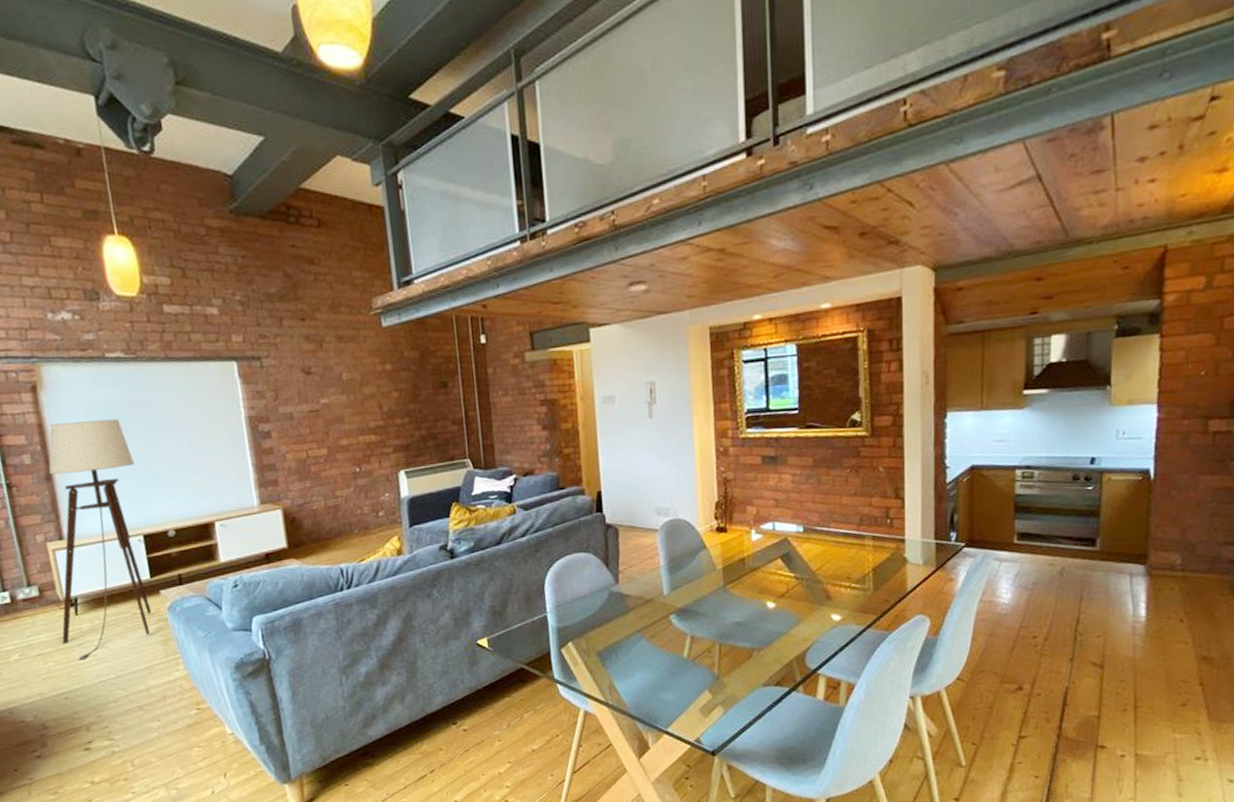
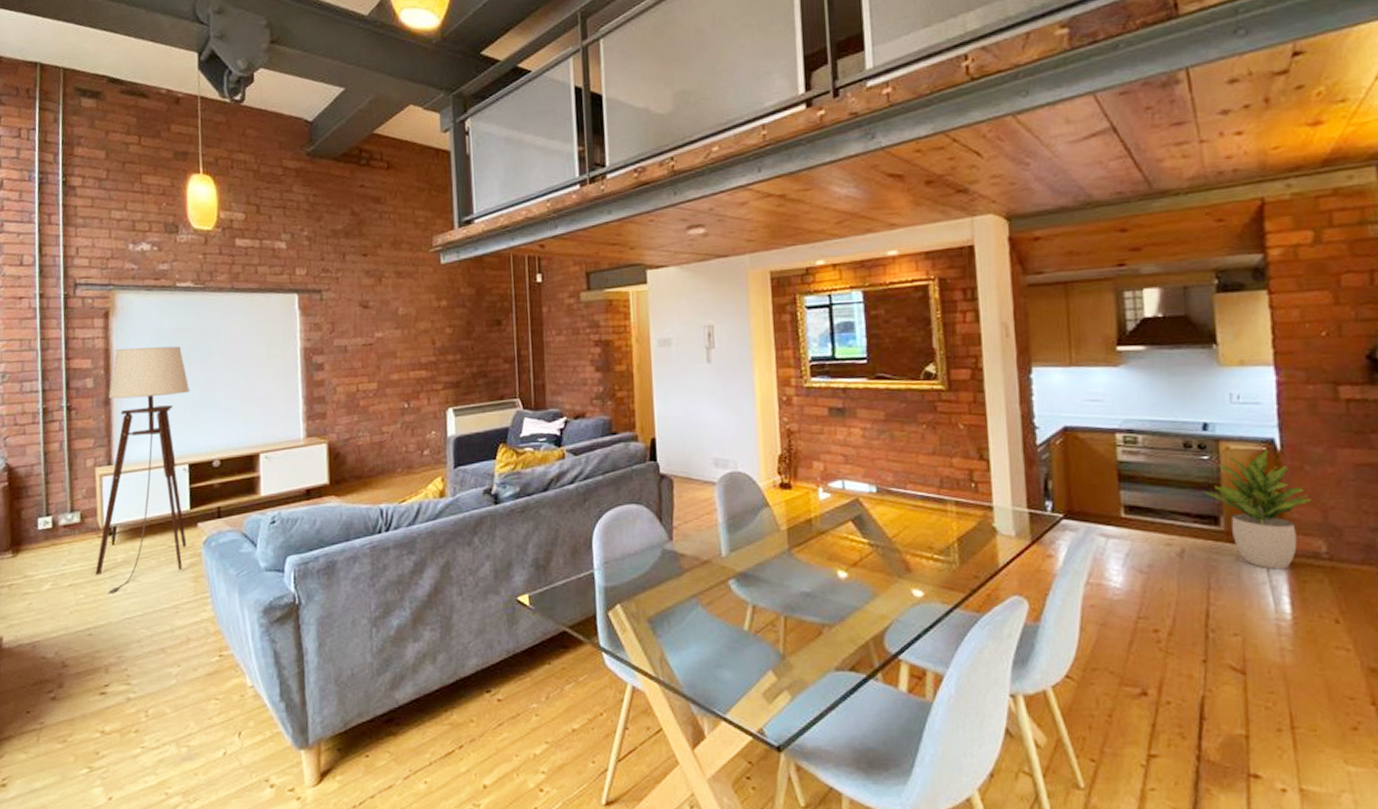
potted plant: none [1085,477,1175,581] -> present [1204,448,1313,570]

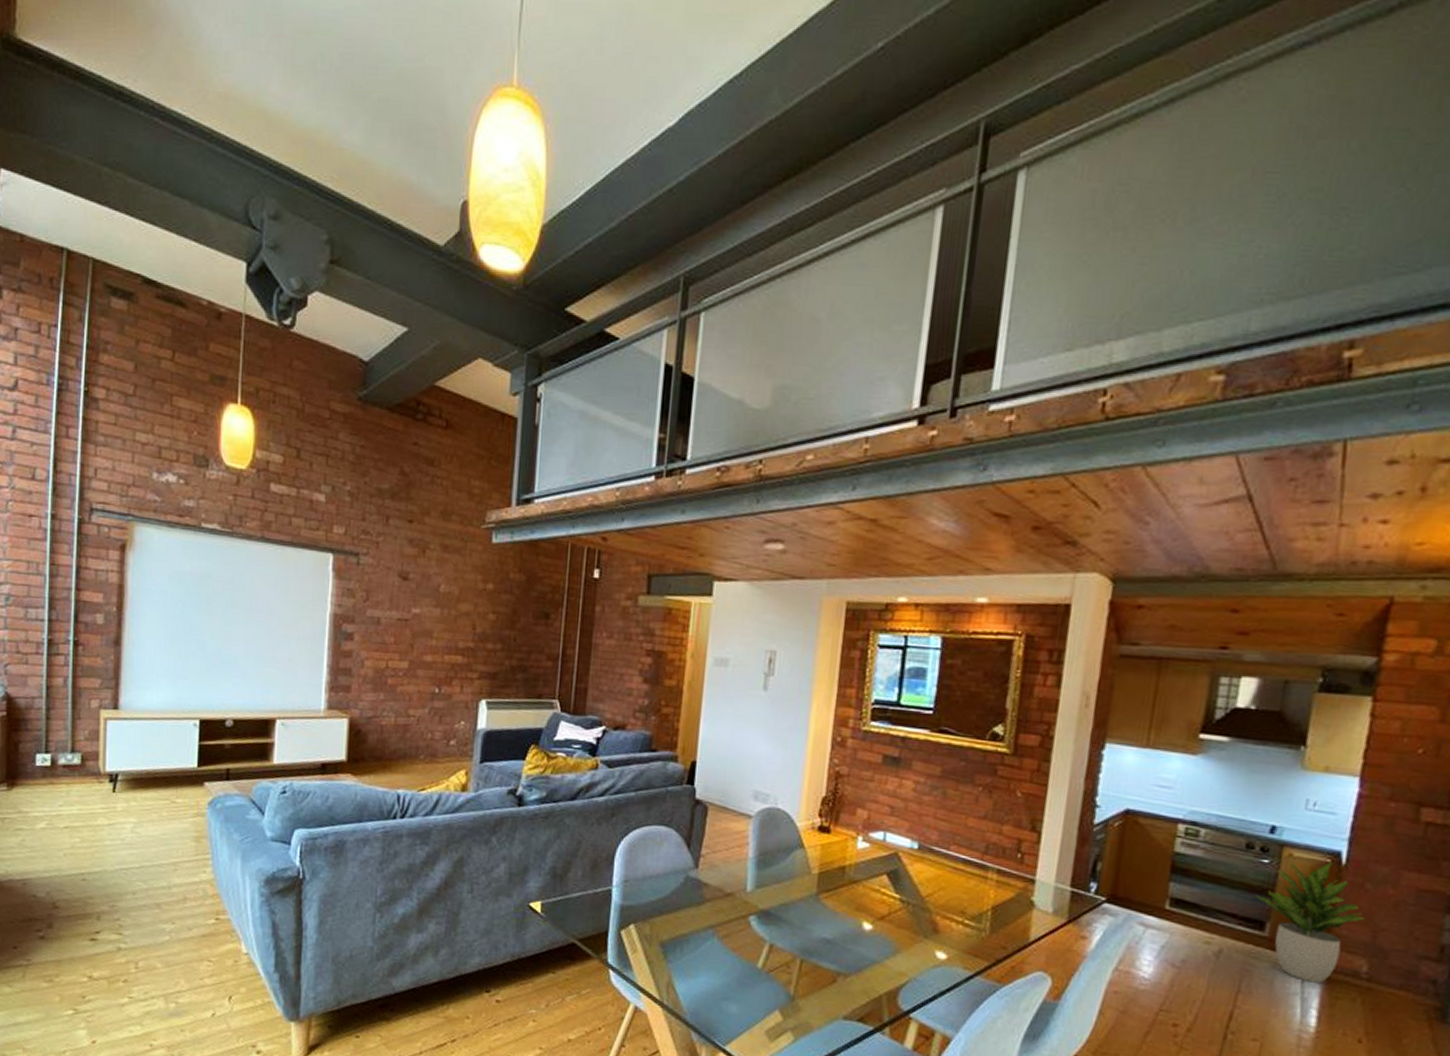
floor lamp: present [95,346,191,594] -> none [93,586,208,842]

